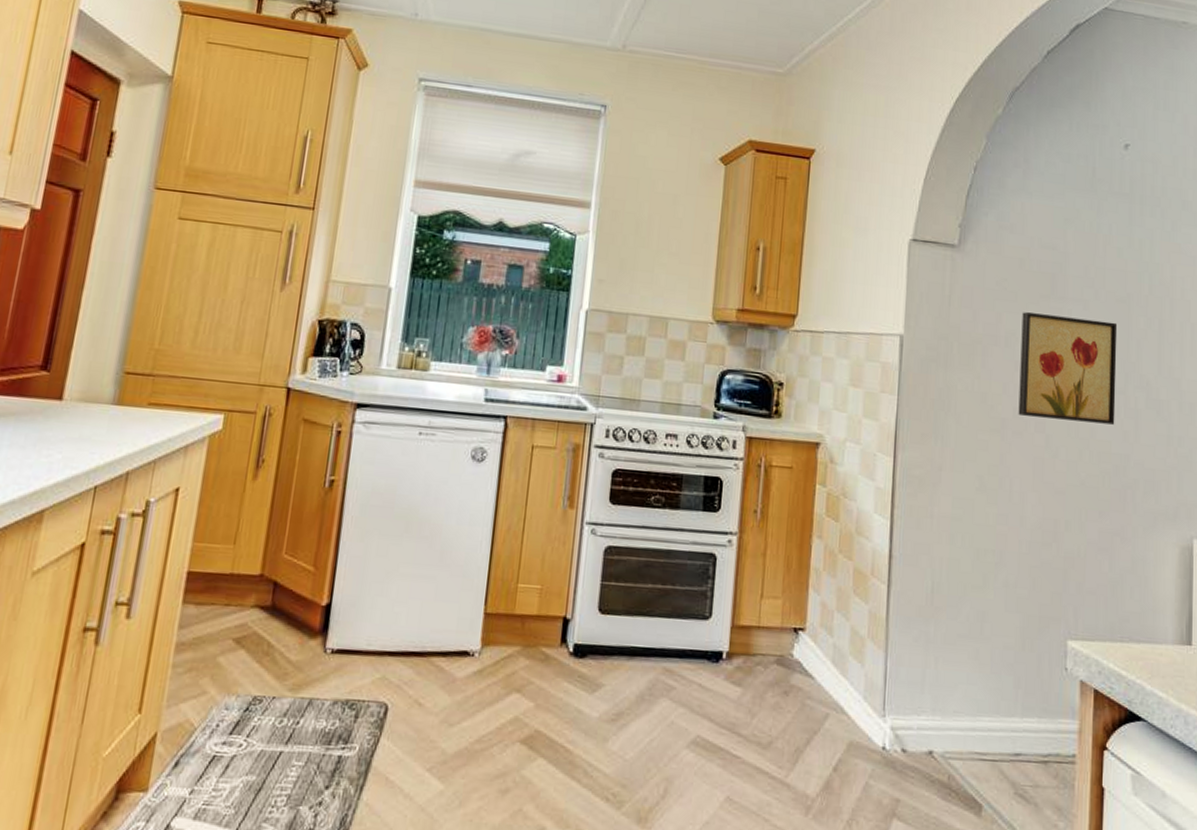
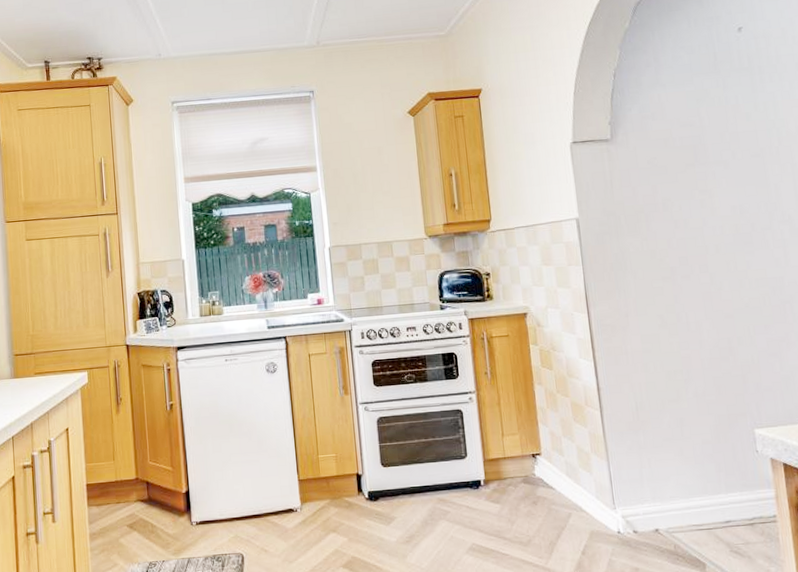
wall art: present [1018,312,1118,425] -> none [673,174,767,262]

